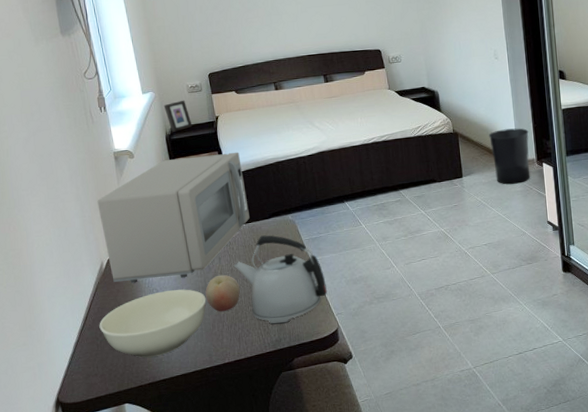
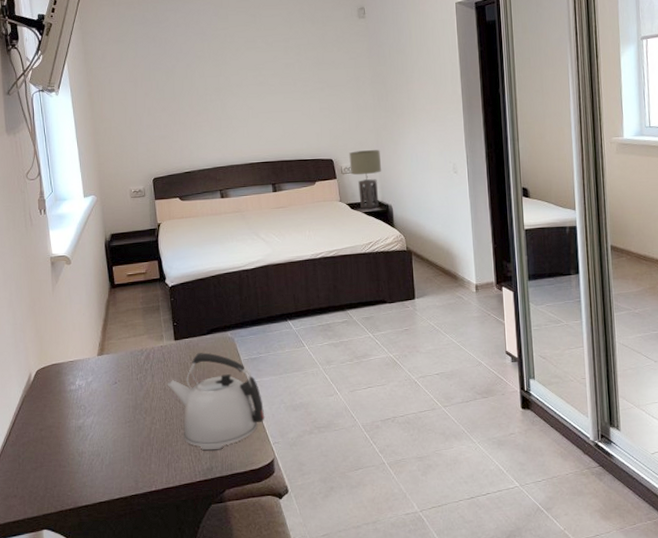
microwave: present [97,152,250,284] -> none [30,262,187,398]
bowl: present [99,289,206,358] -> none [22,407,136,481]
picture frame: present [163,100,193,132] -> none [105,205,133,239]
fruit: present [205,274,240,312] -> none [136,393,172,434]
table lamp: none [395,39,427,96] -> present [349,150,382,209]
waste bin: present [488,128,531,185] -> none [444,248,489,309]

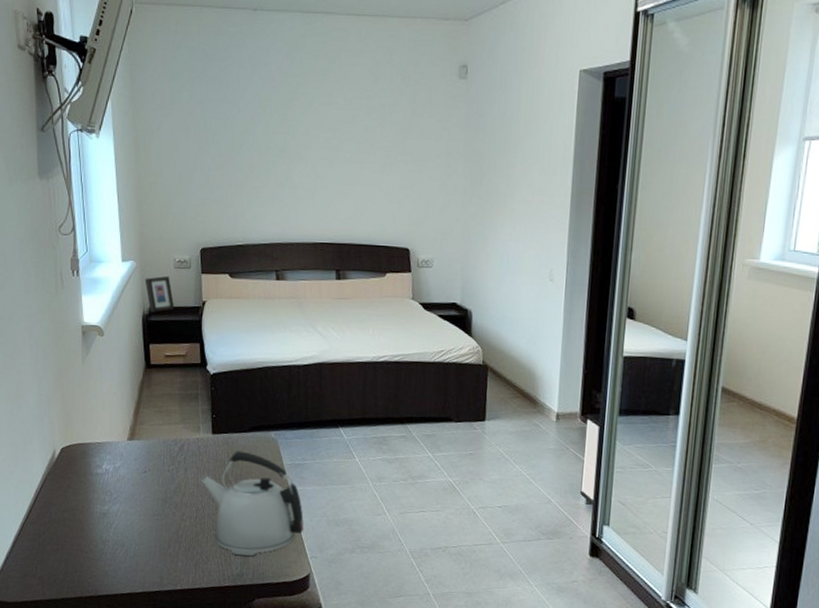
picture frame: none [105,205,133,239] -> present [144,275,175,313]
table lamp: present [349,150,382,209] -> none [428,242,466,313]

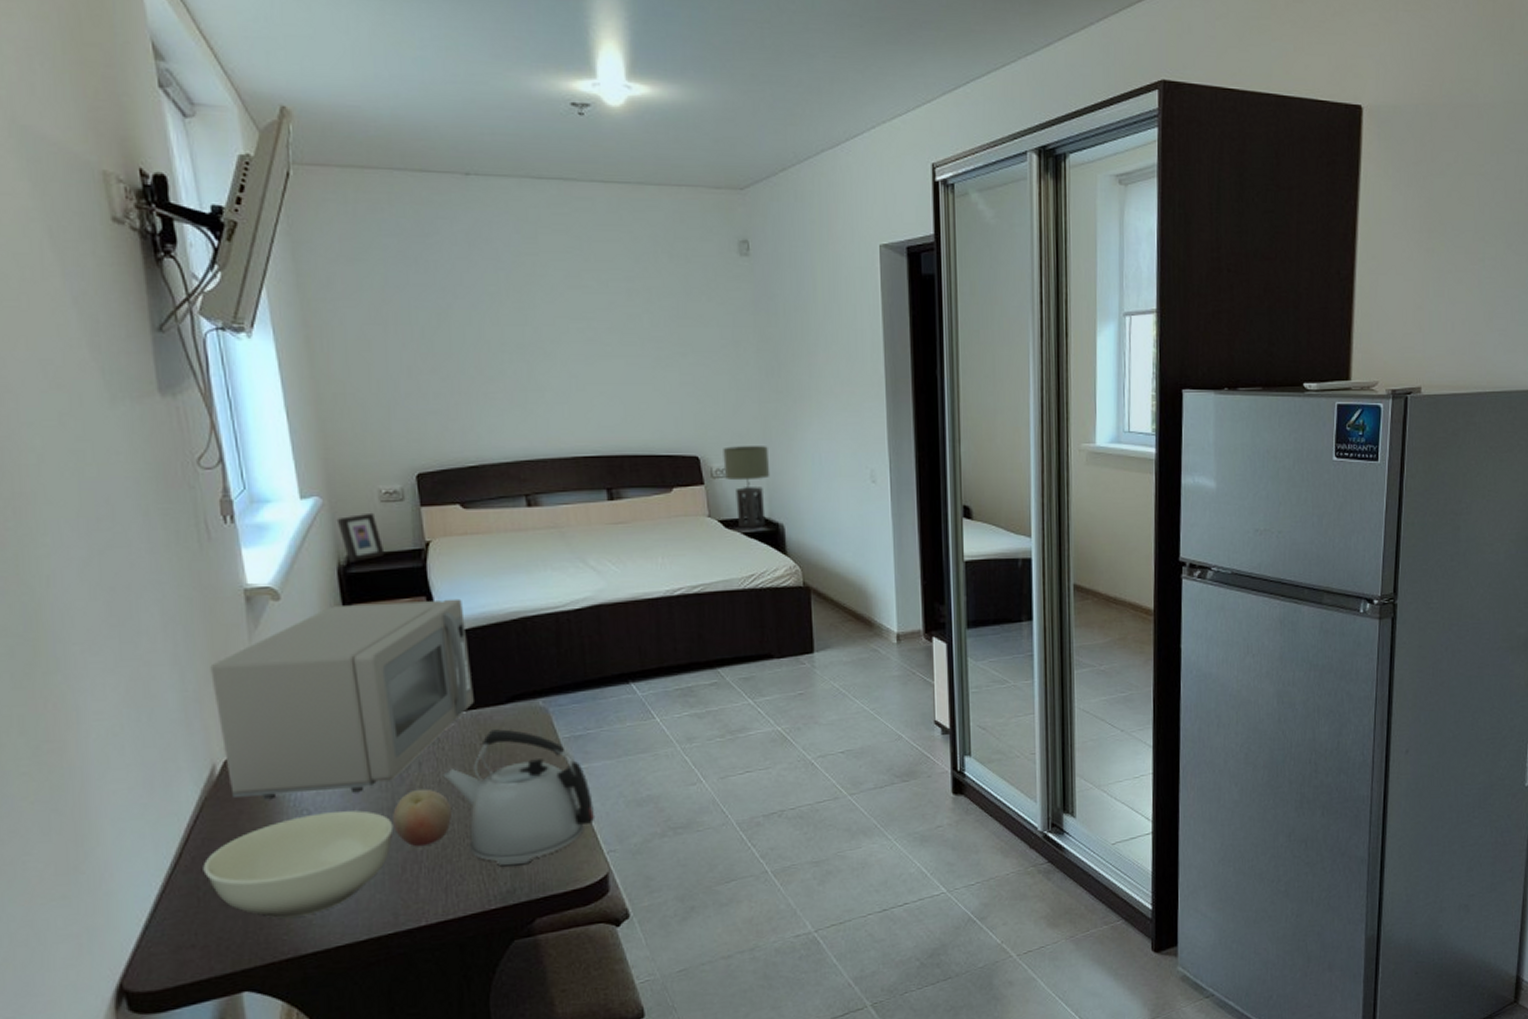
bowl: none [43,495,165,568] -> present [203,810,394,919]
microwave: none [57,344,227,485] -> present [210,598,474,800]
fruit: none [165,488,204,531] -> present [393,788,452,847]
table lamp: none [428,242,466,313] -> present [723,446,770,529]

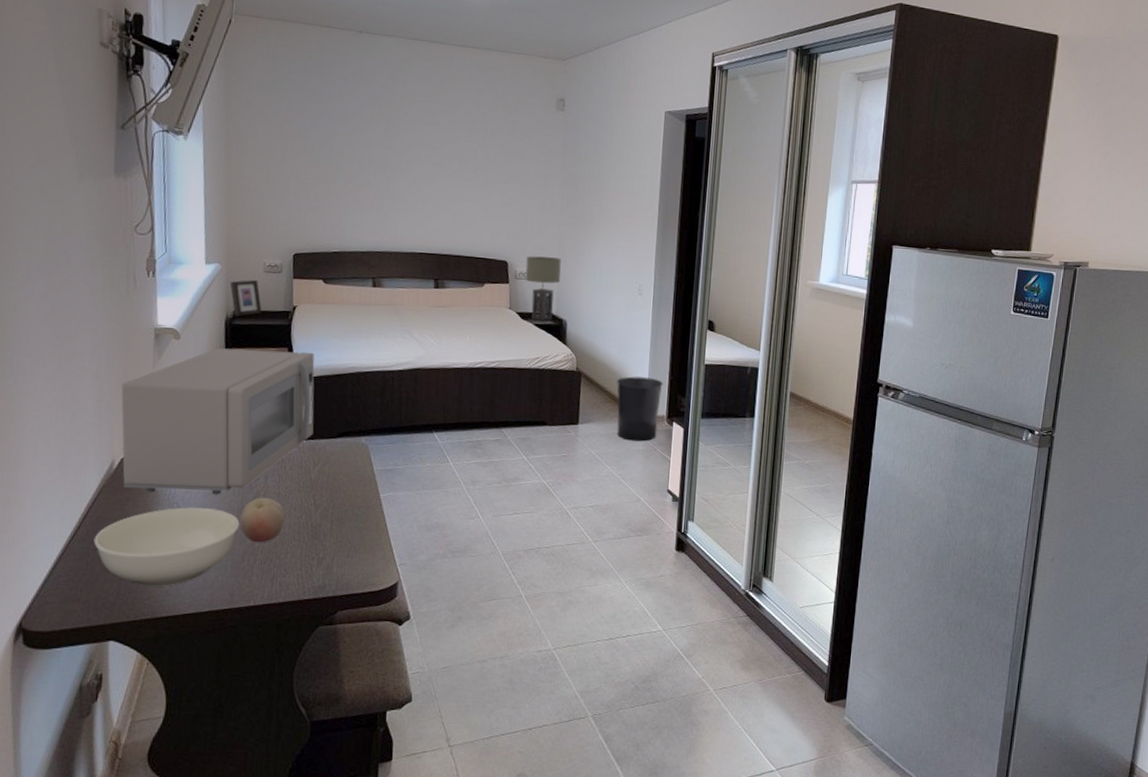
kettle: present [442,729,596,866] -> none [282,457,394,567]
waste bin: none [855,585,915,666] -> present [616,376,663,441]

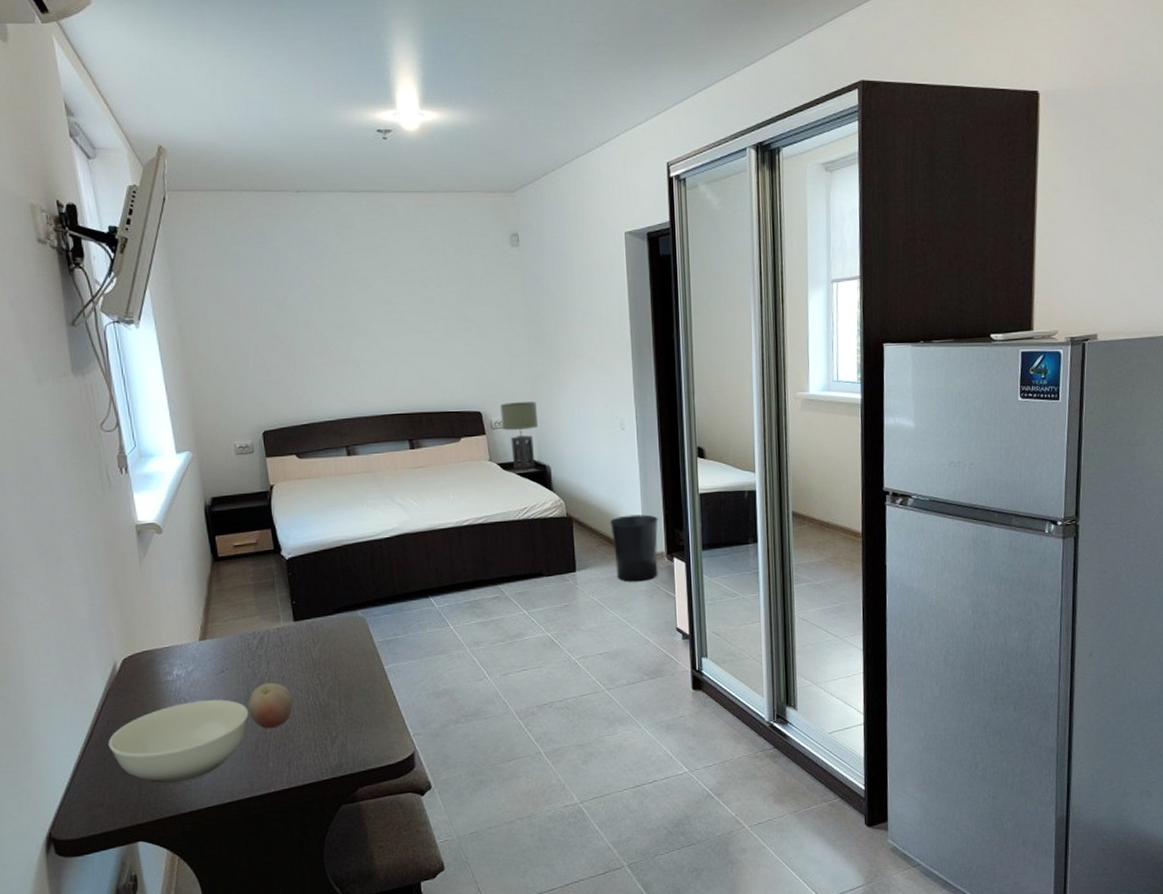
microwave: present [121,348,315,495] -> none [112,530,309,691]
picture frame: present [229,279,262,316] -> none [203,463,240,503]

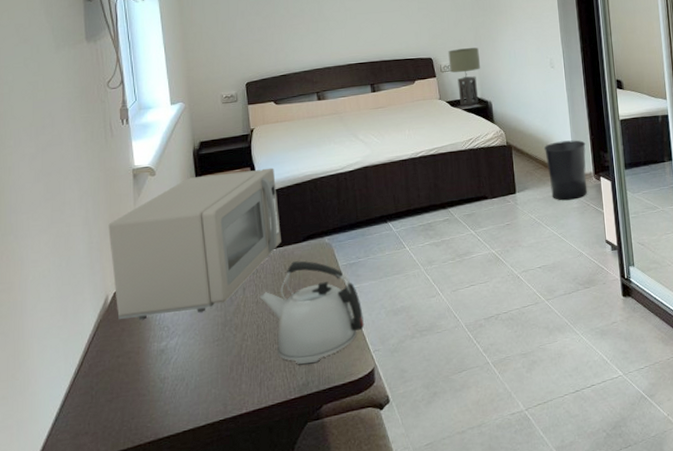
bowl: present [108,699,249,785] -> none [96,325,225,411]
microwave: none [112,530,309,691] -> present [108,167,281,321]
fruit: present [248,682,293,729] -> none [225,307,265,352]
kettle: none [285,635,404,745] -> present [259,261,365,365]

